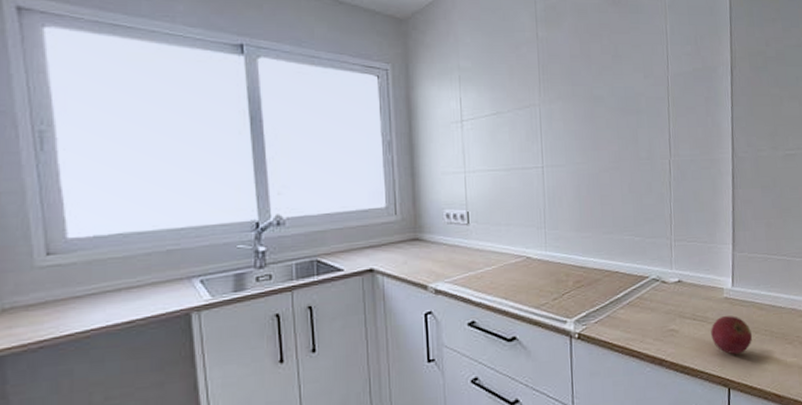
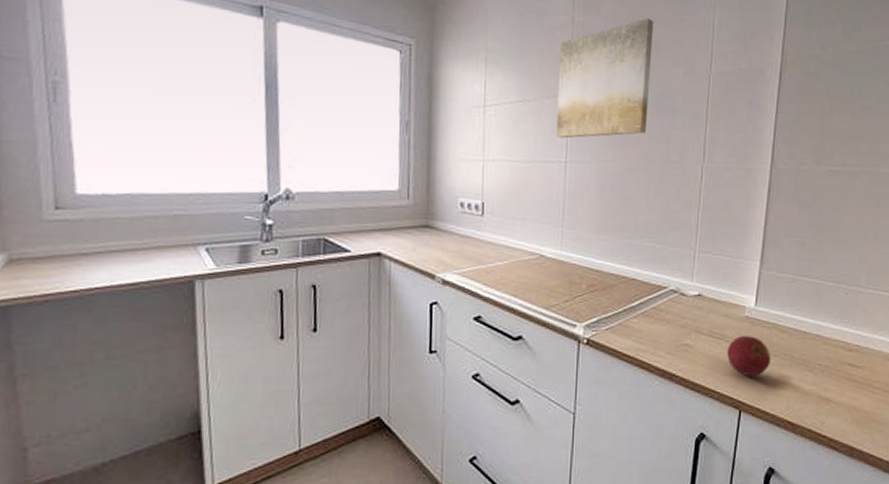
wall art: none [528,29,615,145] -> present [556,18,654,139]

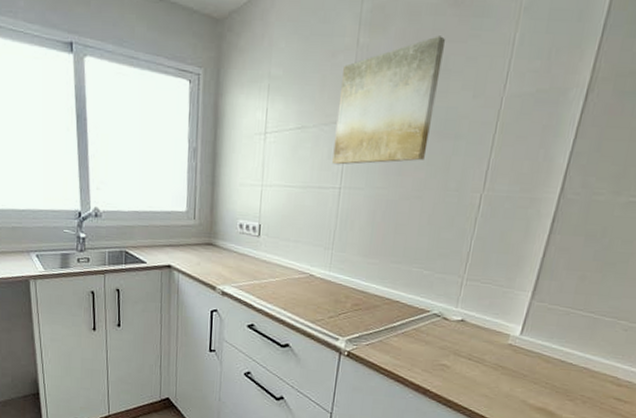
apple: present [727,336,772,377] -> none [483,362,531,400]

